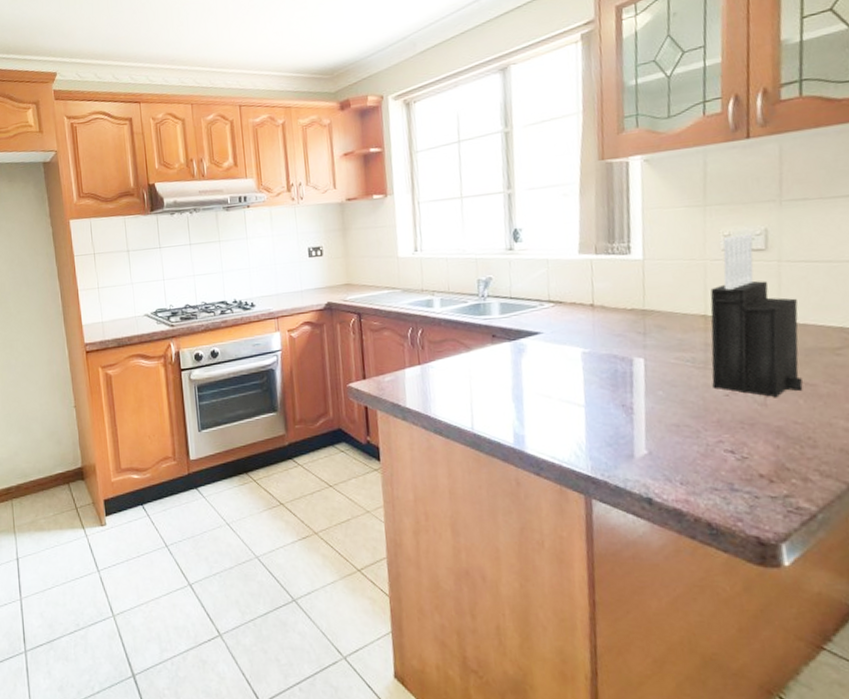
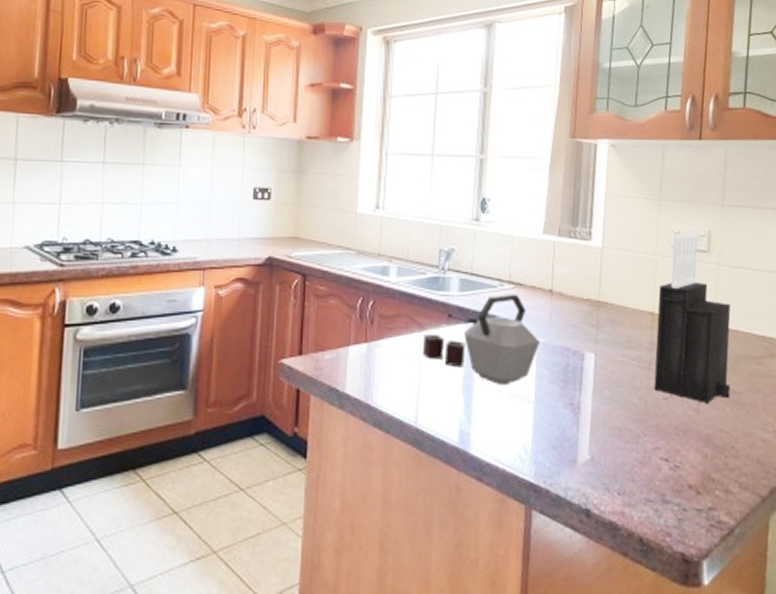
kettle: none [470,311,586,393] -> present [423,293,541,386]

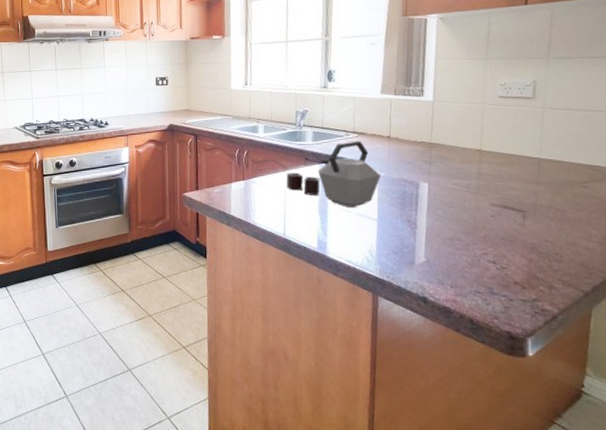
knife block: present [654,233,731,404] -> none [482,84,556,220]

